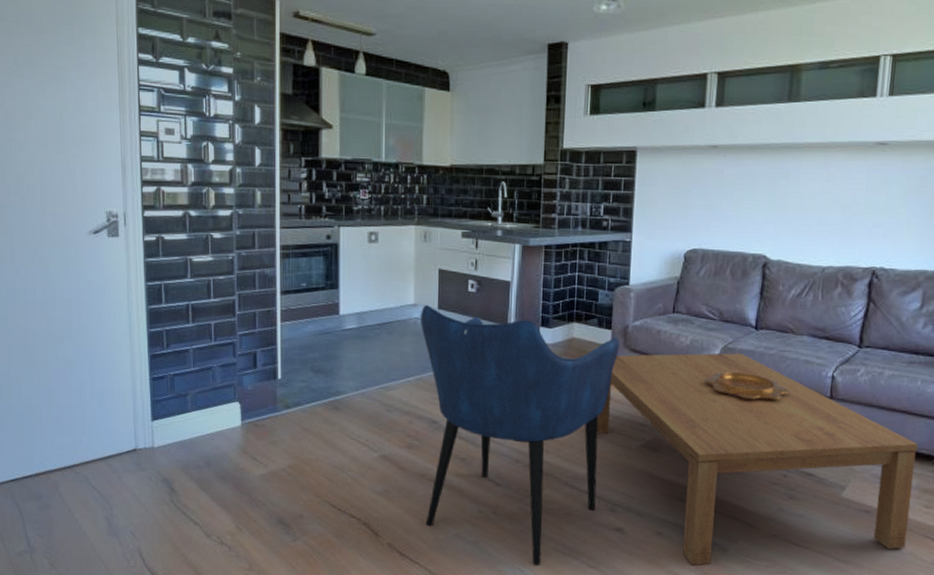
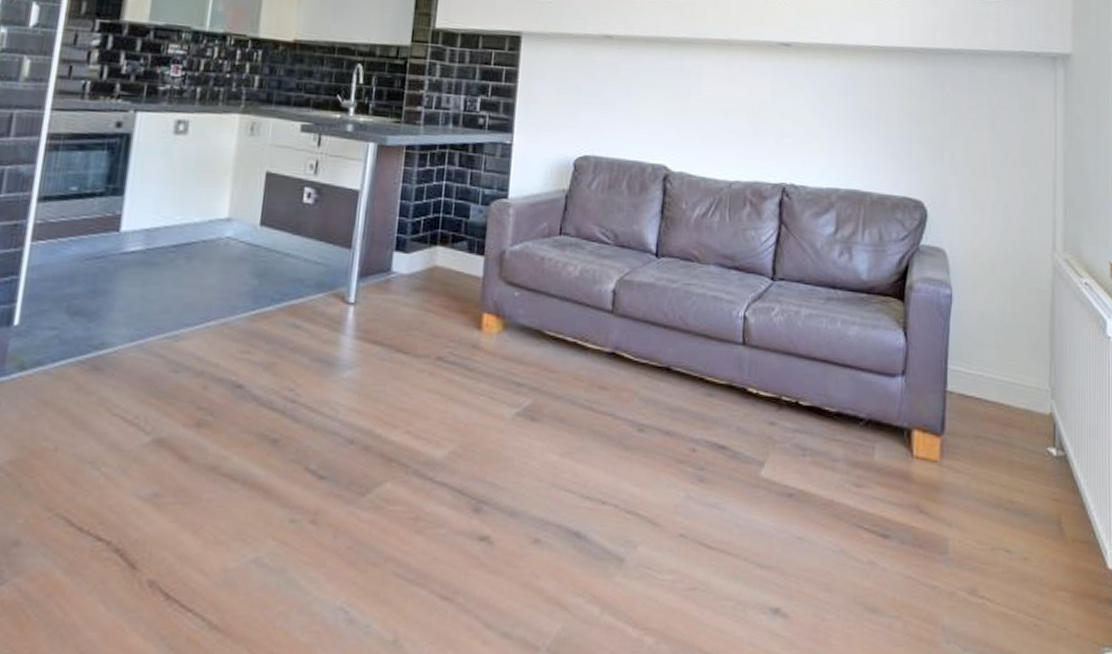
armchair: present [420,305,620,566] -> none [210,220,494,602]
coffee table: present [597,353,918,566] -> none [460,287,842,587]
decorative bowl: present [704,372,790,400] -> none [595,311,696,348]

